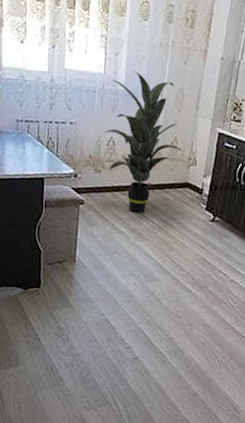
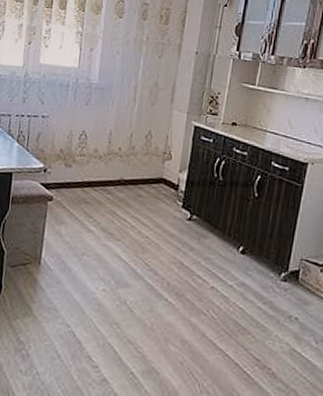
indoor plant: present [102,71,185,214] -> none [74,66,160,211]

